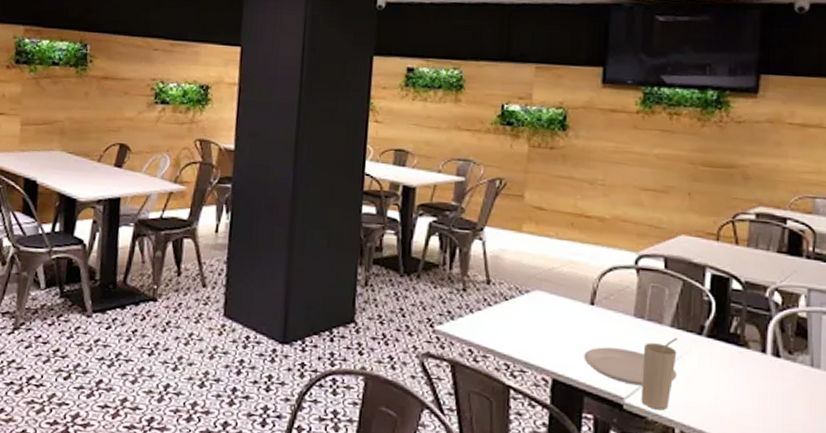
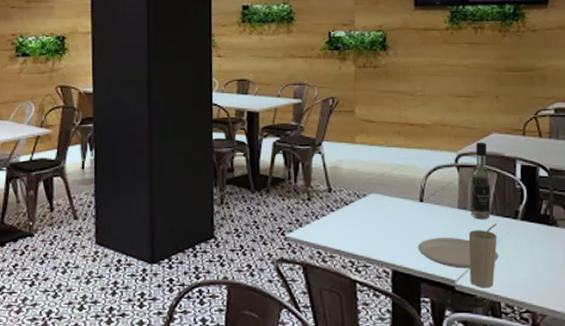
bottle: none [648,243,675,332] -> present [470,142,491,220]

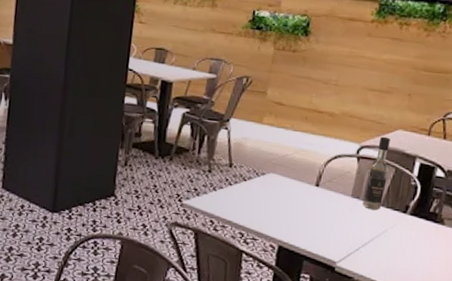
plate: present [418,238,498,269] -> none [306,221,382,253]
cup: present [468,224,497,288] -> none [350,215,386,273]

